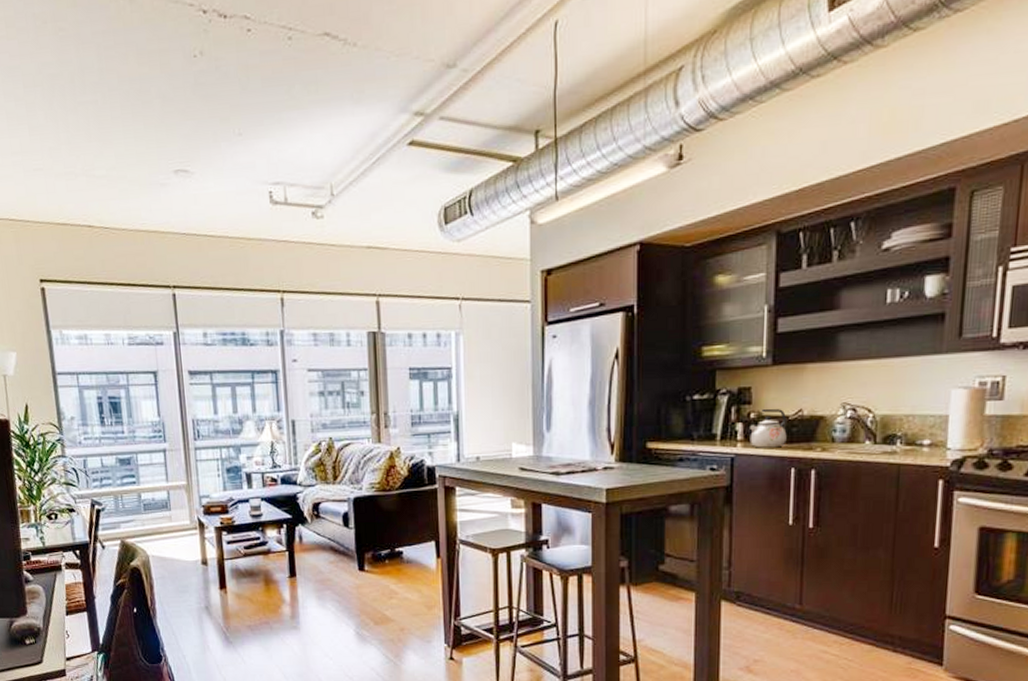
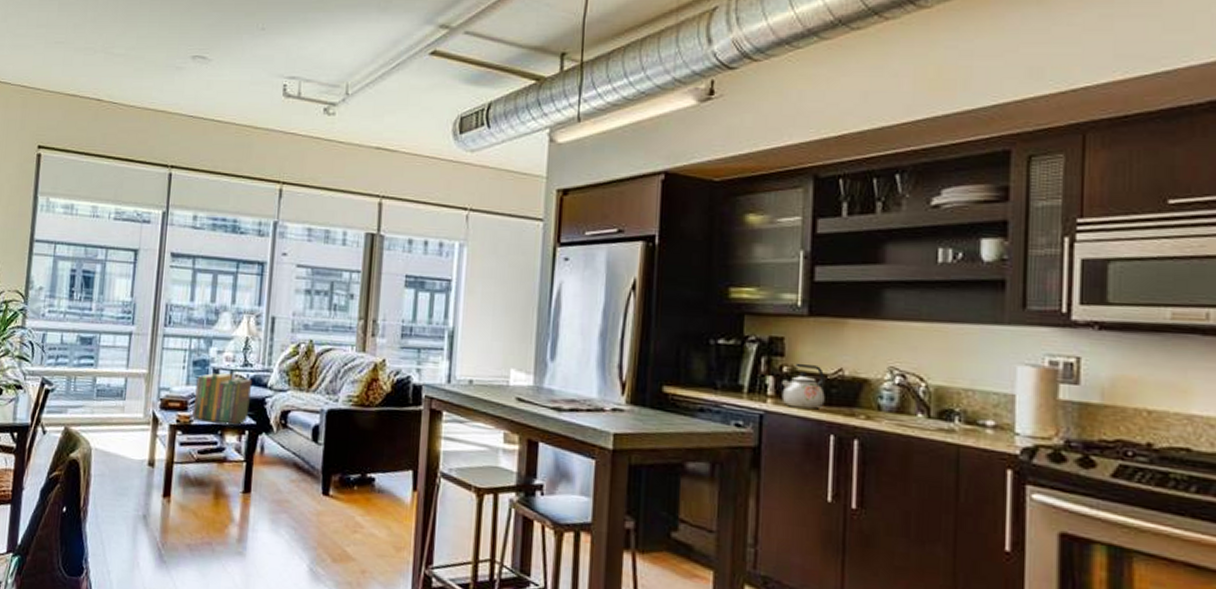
books: none [232,476,284,521] -> present [192,373,253,425]

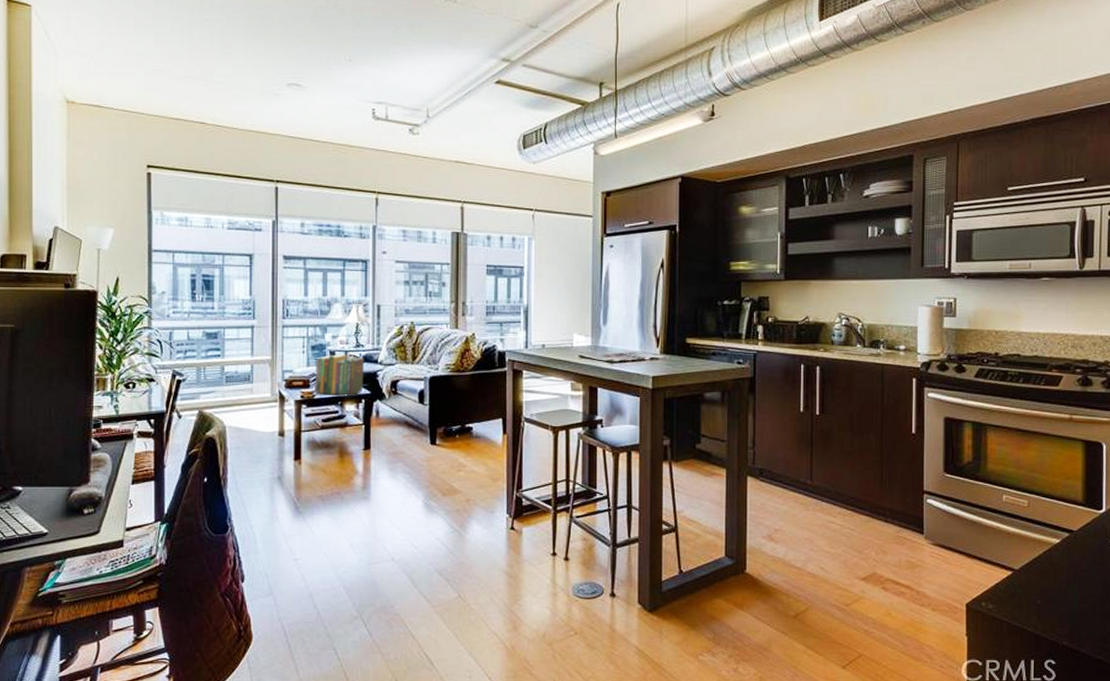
kettle: present [781,363,826,409] -> none [768,314,797,347]

